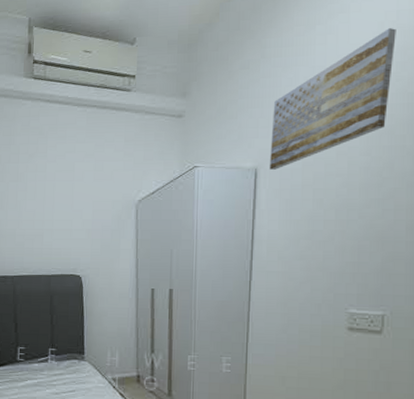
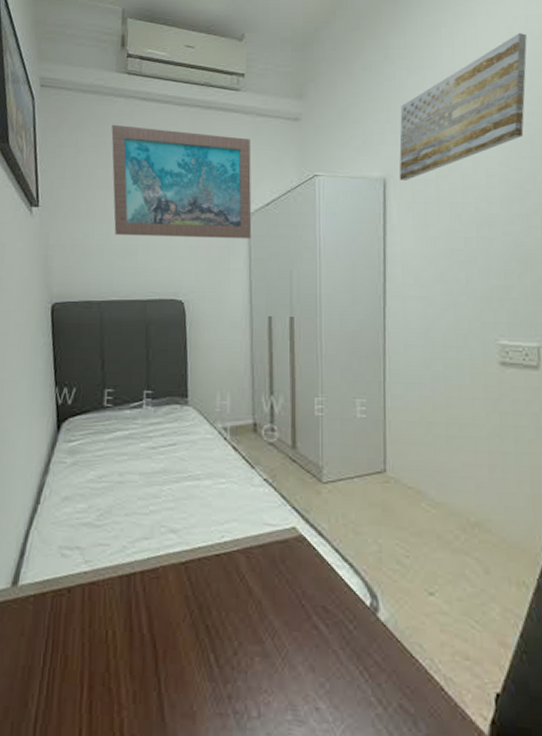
wall art: none [20,124,140,223] -> present [111,124,252,239]

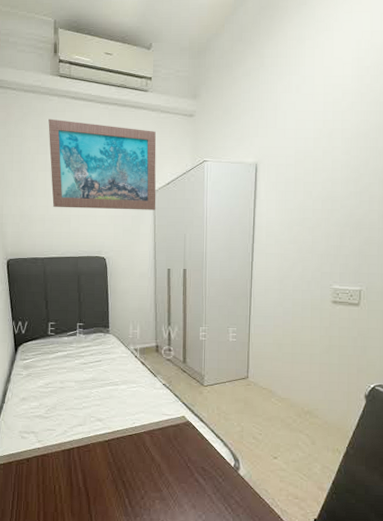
wall art: present [399,33,527,180] -> none [268,46,371,165]

